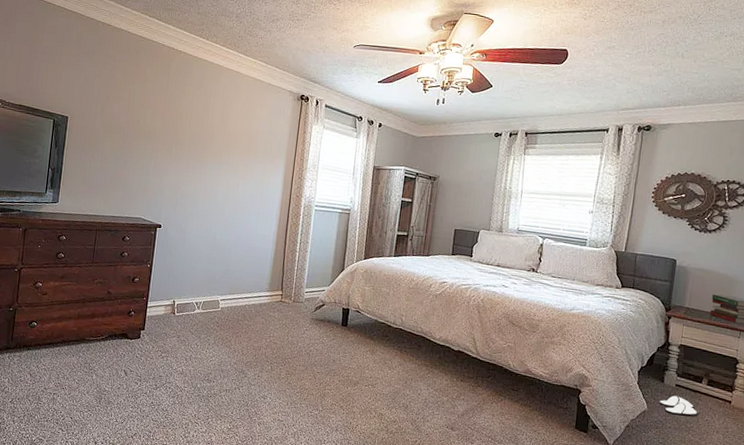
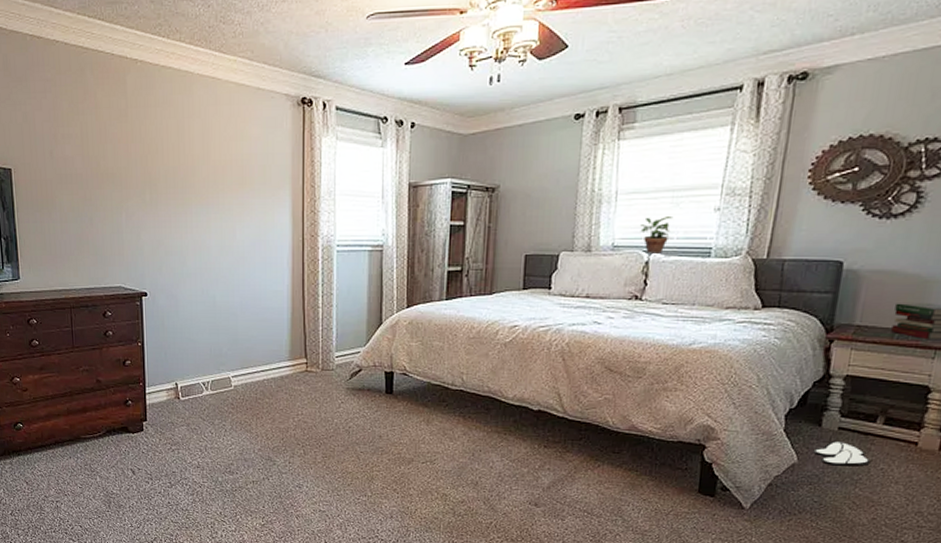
potted plant: none [537,212,561,239] -> present [640,217,674,253]

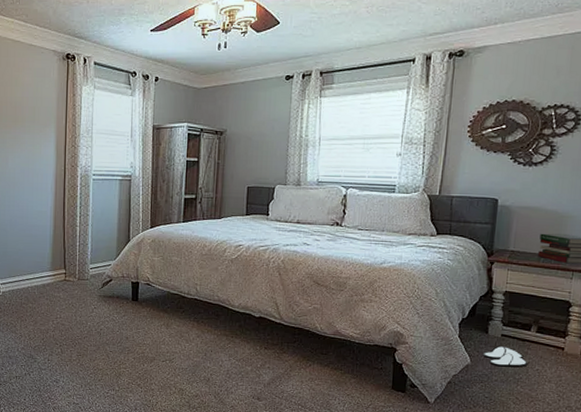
potted plant: present [640,217,674,253] -> none [339,159,365,189]

